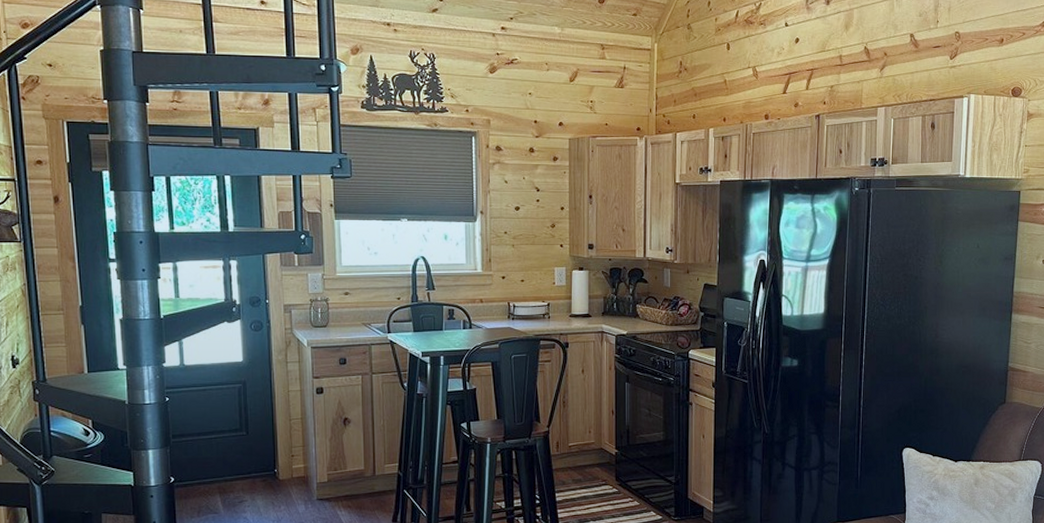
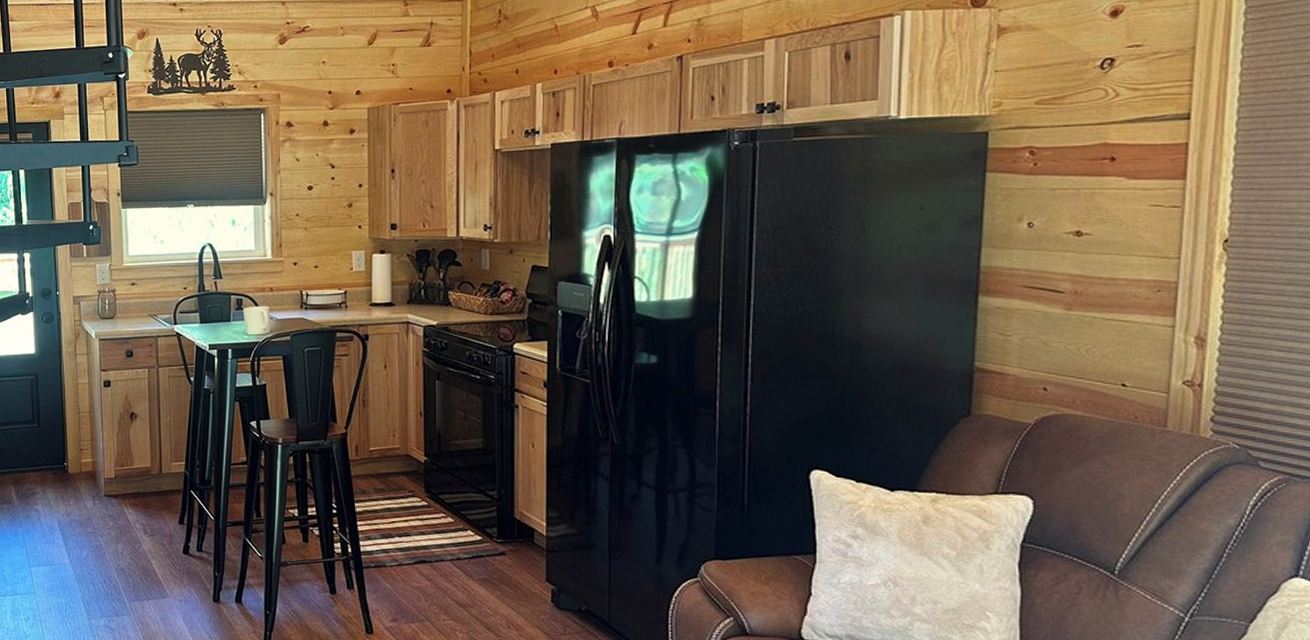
mug: none [454,315,480,344] -> present [242,305,271,336]

